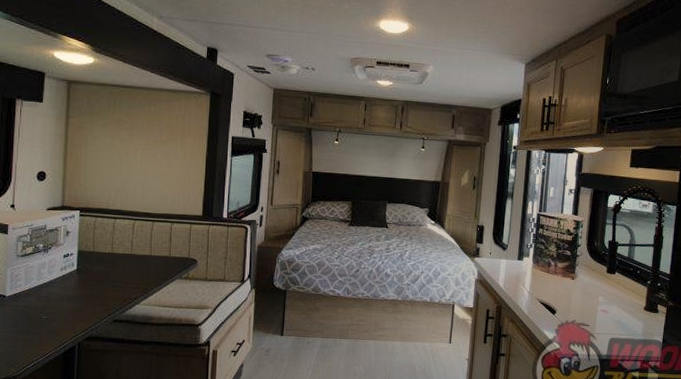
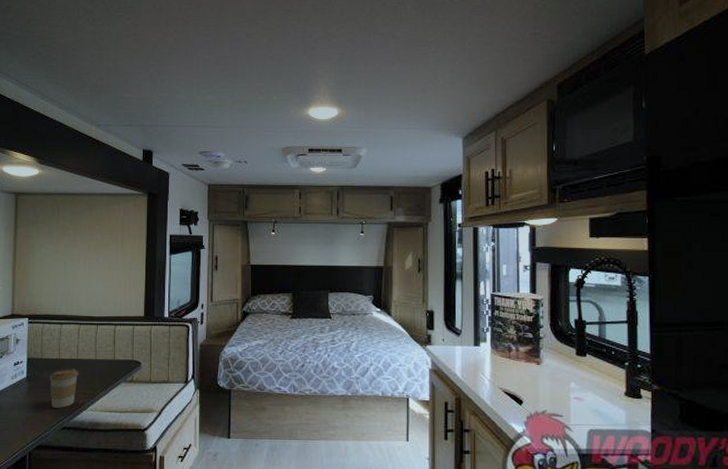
coffee cup: none [101,263,133,301] -> present [49,369,79,408]

